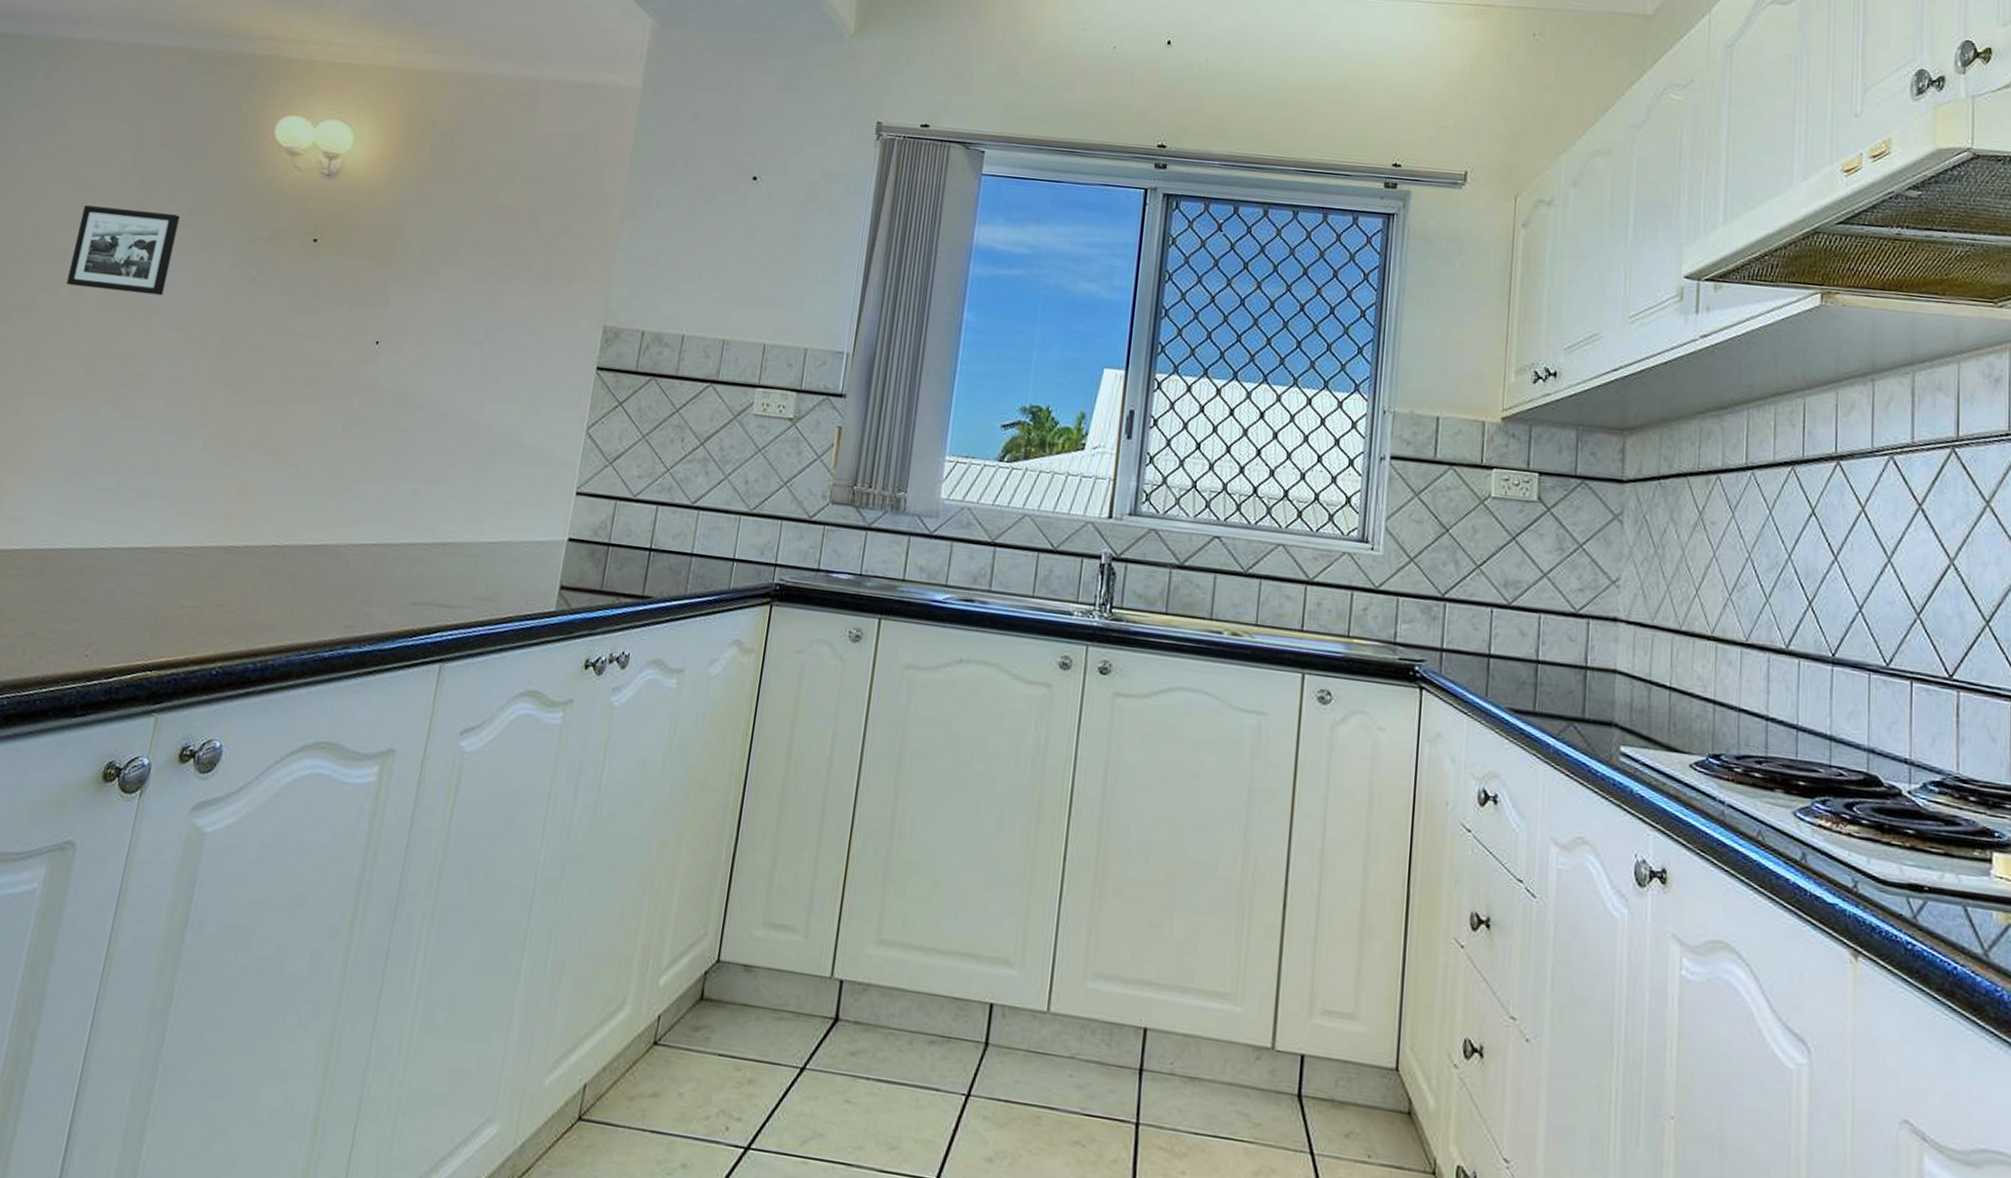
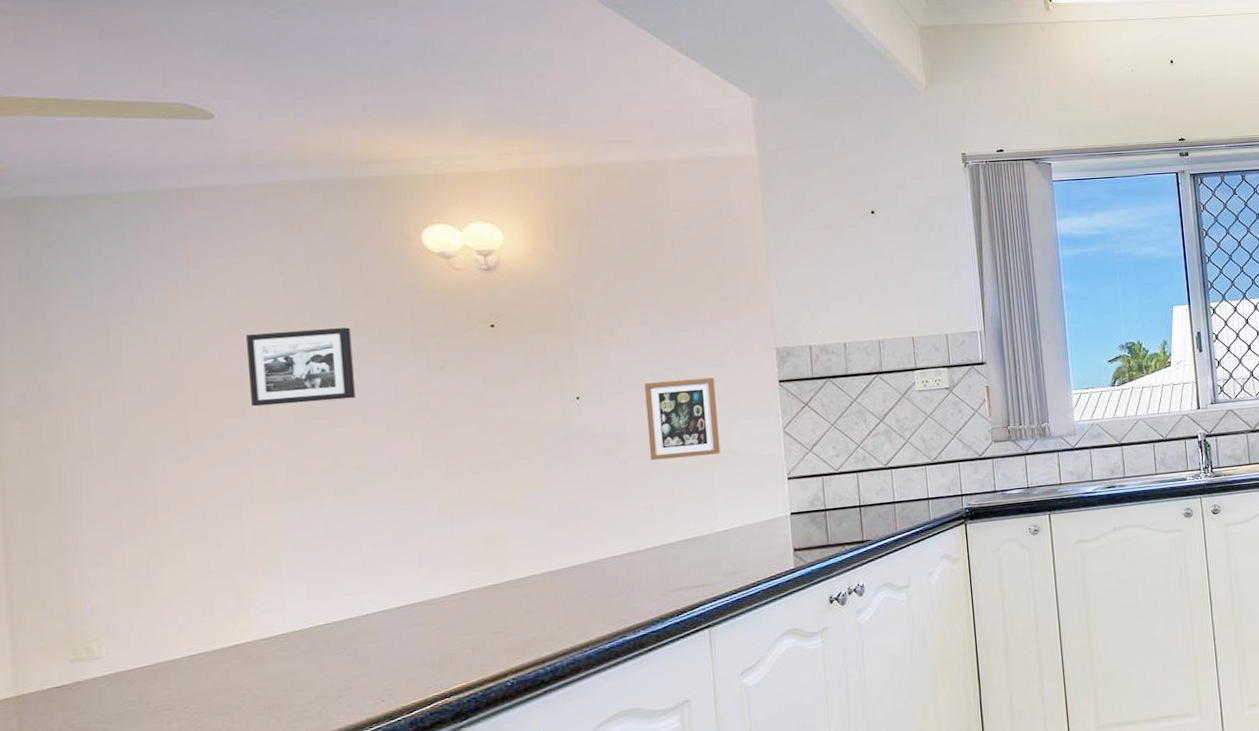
picture frame: none [432,339,527,444] -> present [644,377,721,461]

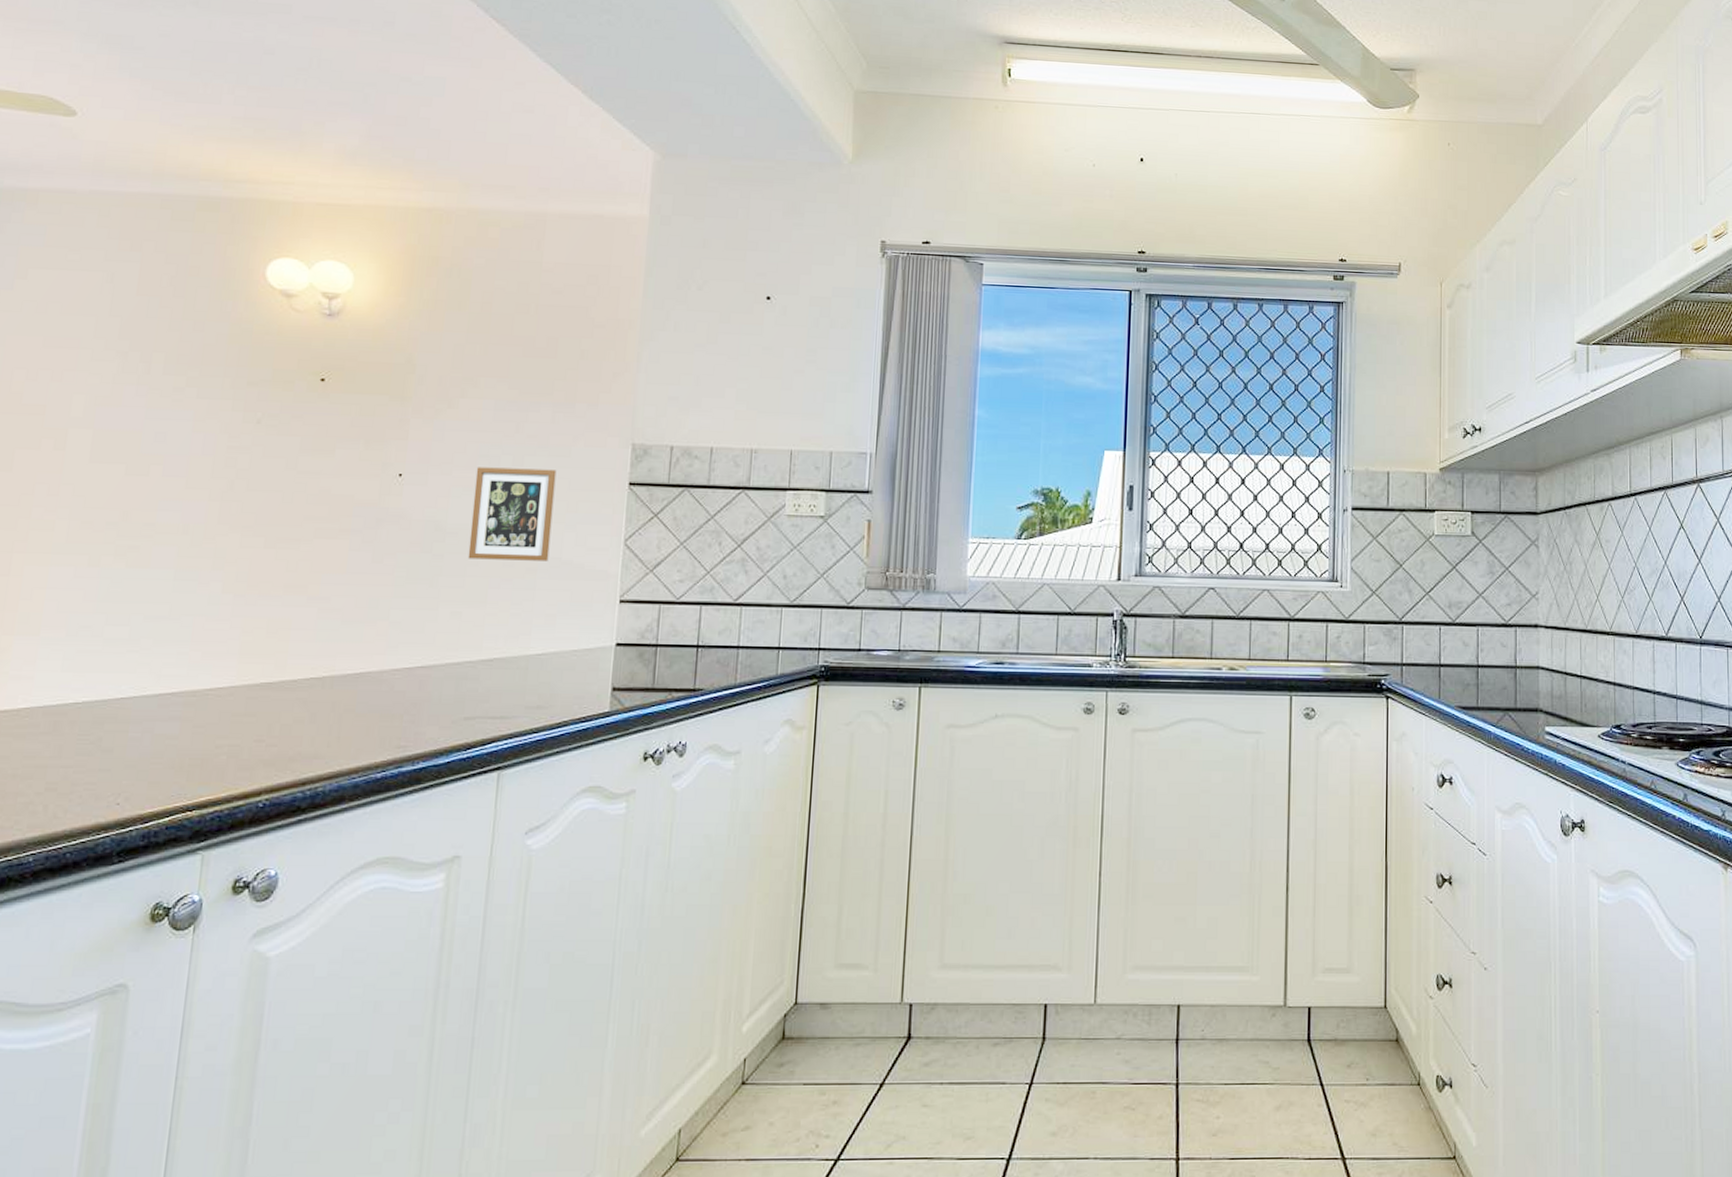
picture frame: present [246,327,355,407] -> none [48,358,170,444]

